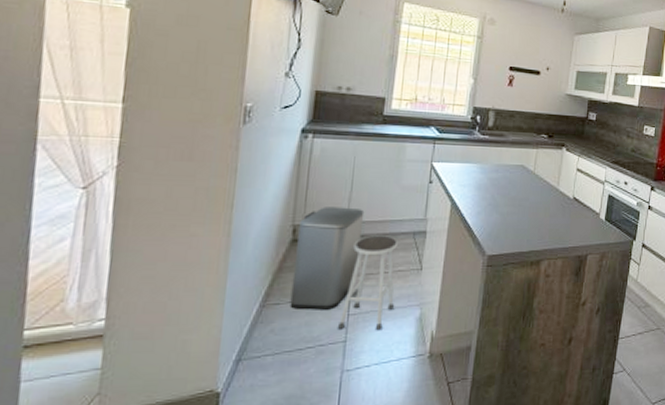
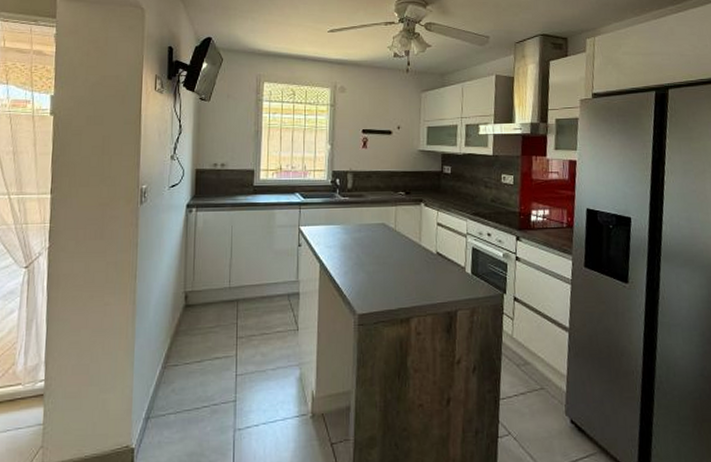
pedal bin: present [290,207,365,310] -> none [186,273,244,371]
stool: present [337,235,398,331] -> none [227,298,277,391]

